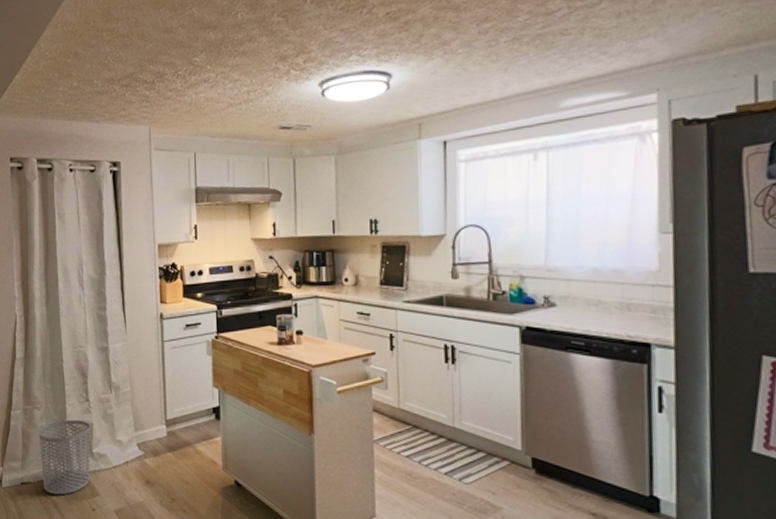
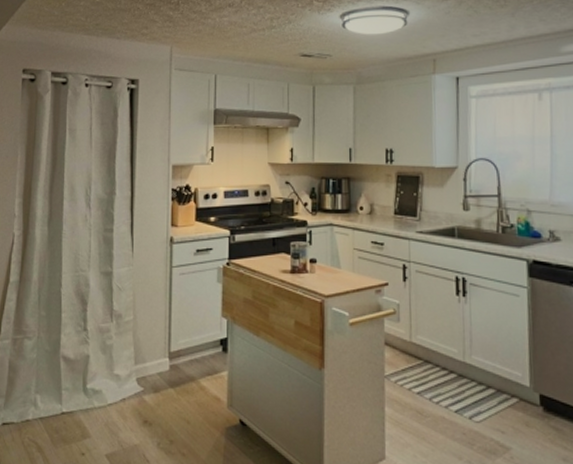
waste bin: present [39,419,91,495] -> none [27,351,85,437]

